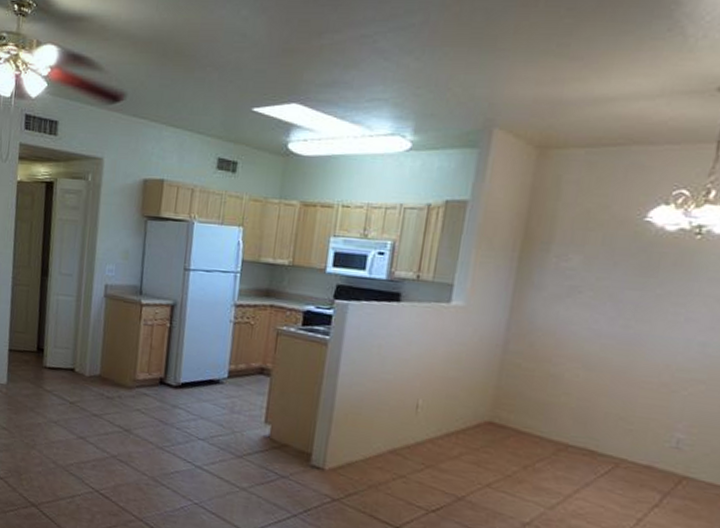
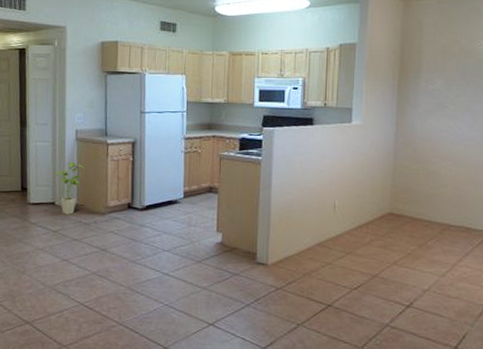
house plant: none [78,322,112,385] -> present [56,162,84,215]

